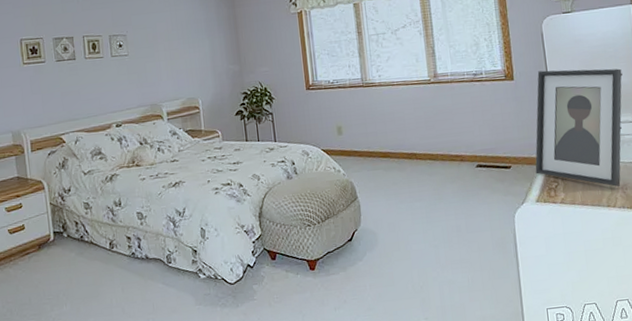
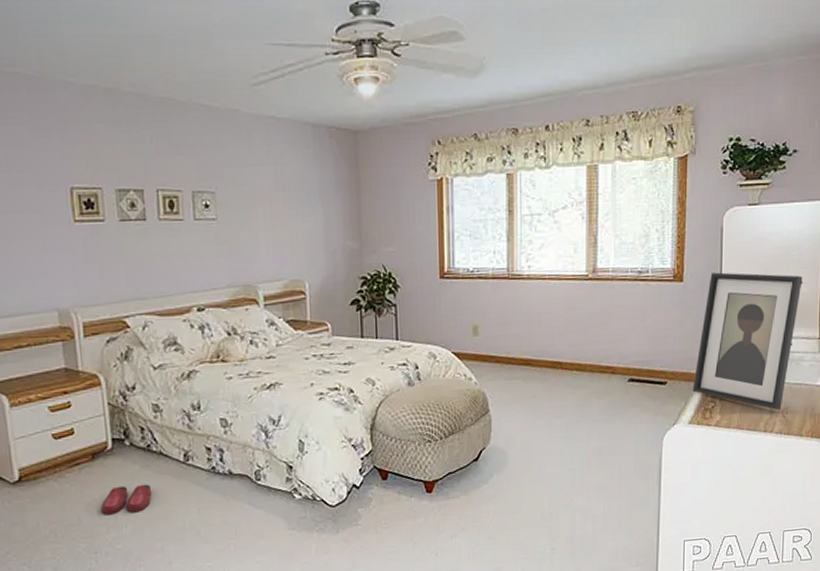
slippers: none [46,268,86,296] -> present [101,484,152,515]

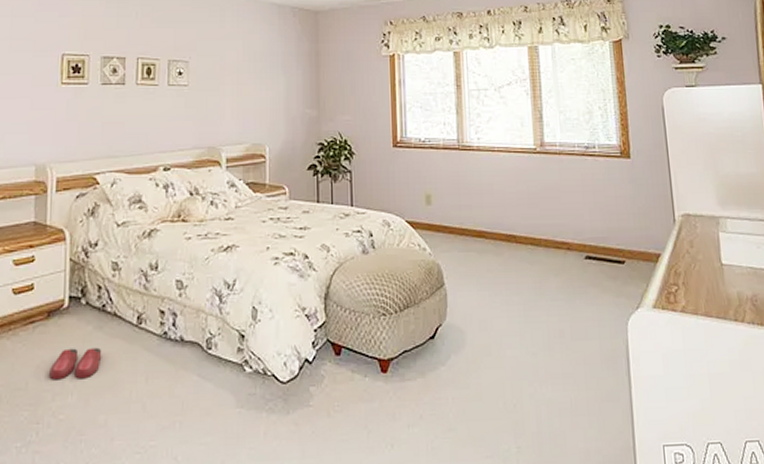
picture frame: present [692,272,803,410] -> none [652,150,752,297]

